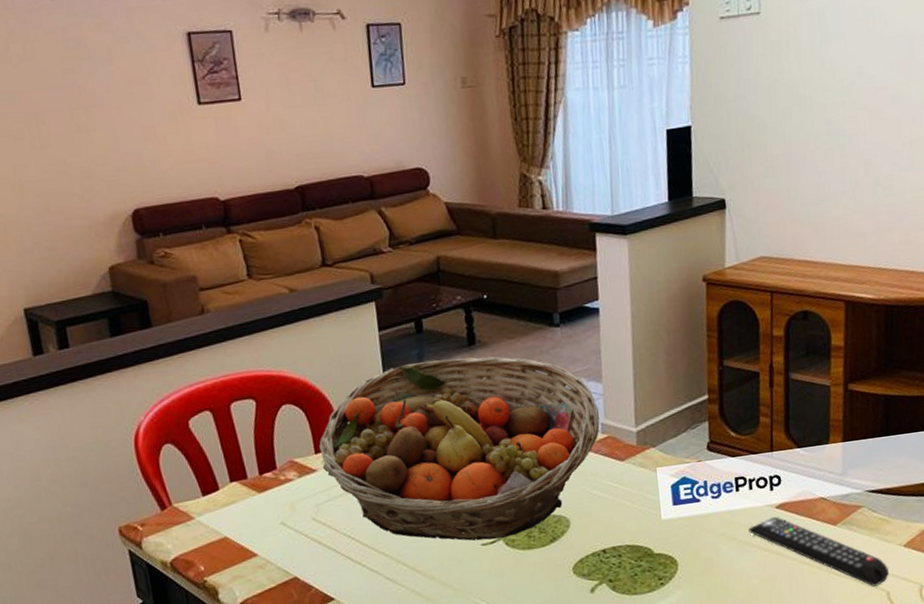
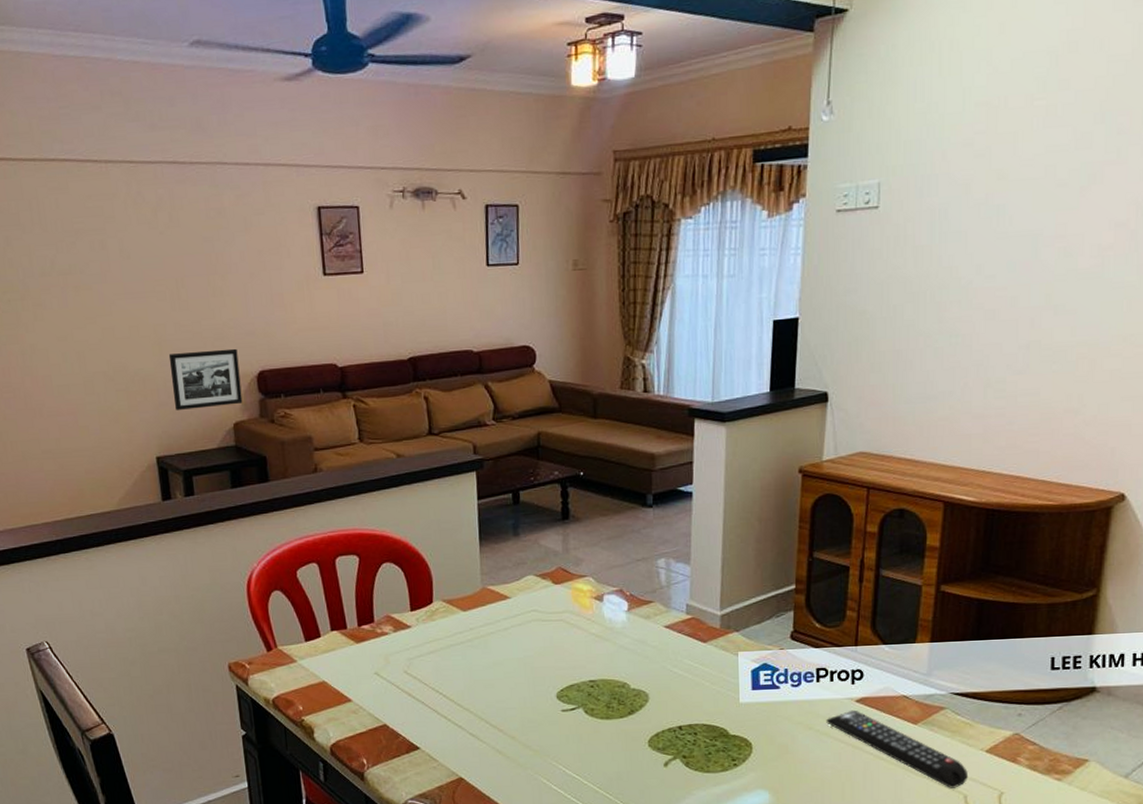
picture frame: none [31,186,118,257] -> present [168,348,243,410]
fruit basket: present [319,356,600,541] -> none [415,531,685,707]

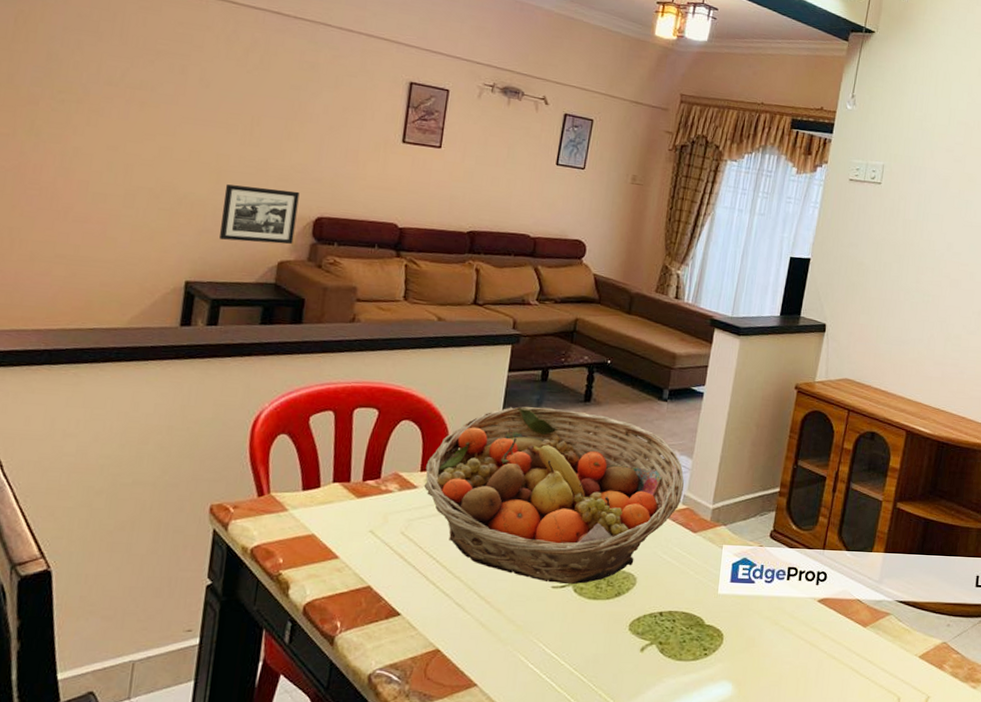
fruit basket: none [415,531,685,707] -> present [424,406,684,584]
remote control: present [826,709,968,788] -> none [790,609,903,690]

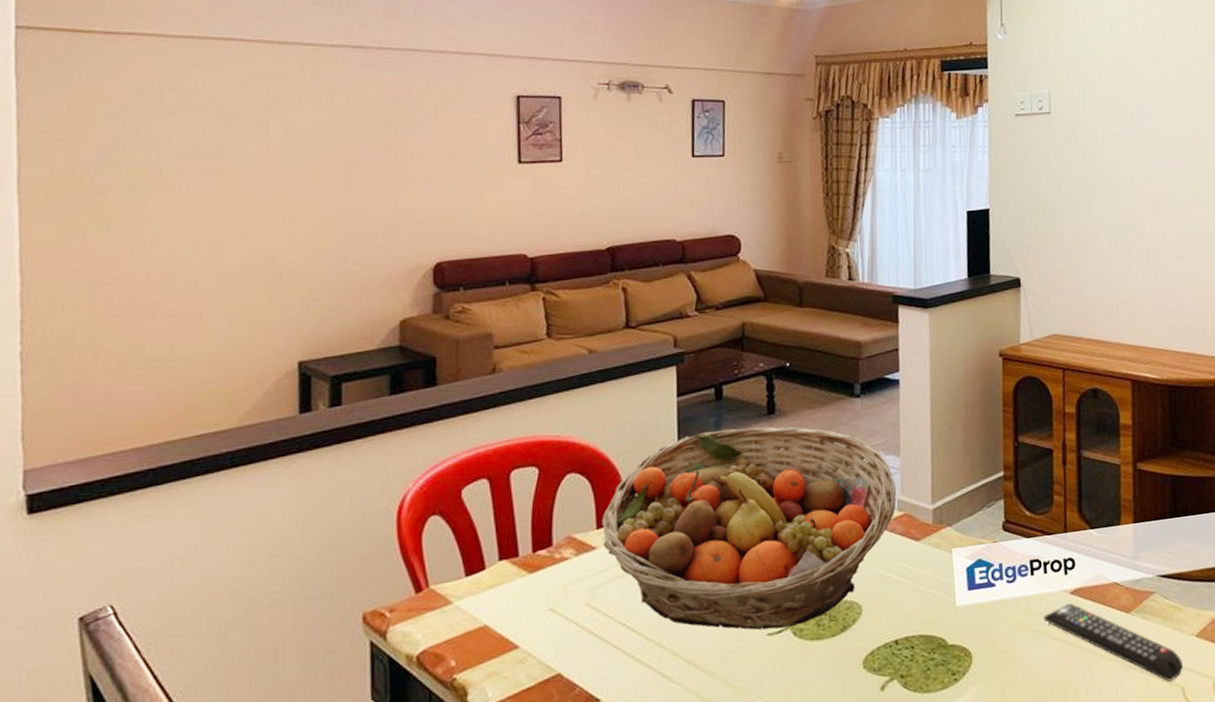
picture frame: present [220,184,300,245] -> none [328,238,413,307]
remote control: none [790,609,903,690] -> present [1043,602,1183,682]

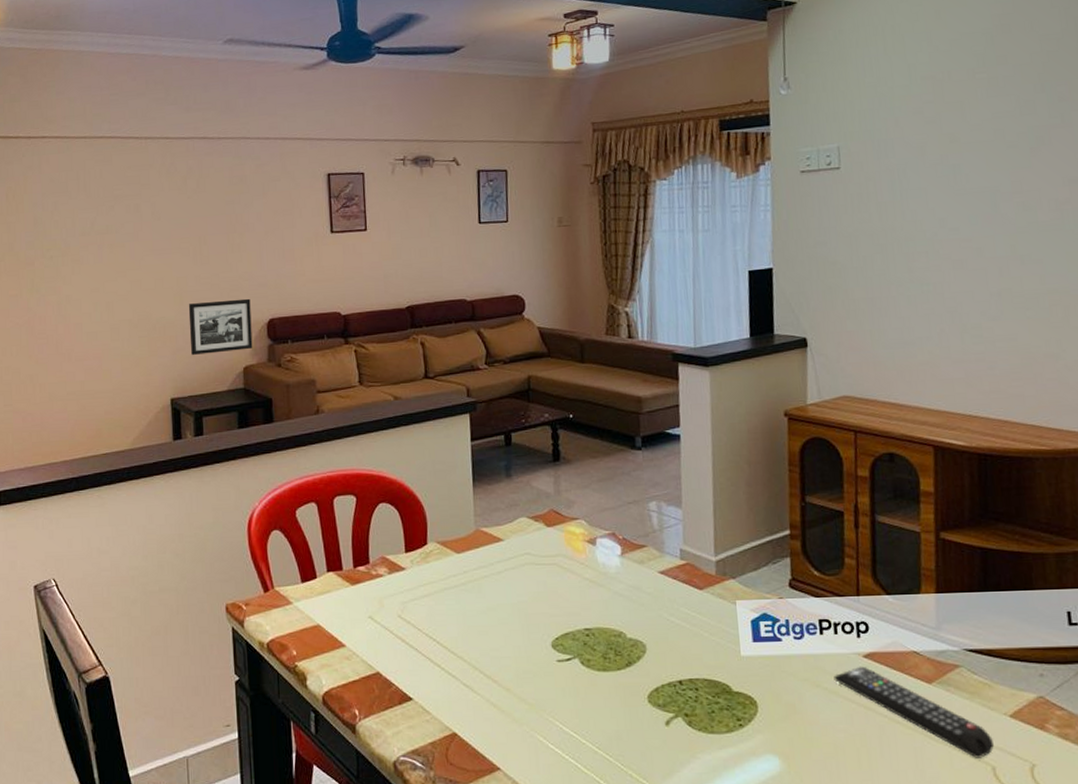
picture frame: none [328,238,413,307] -> present [188,298,253,355]
fruit basket: present [602,426,896,630] -> none [409,472,679,656]

